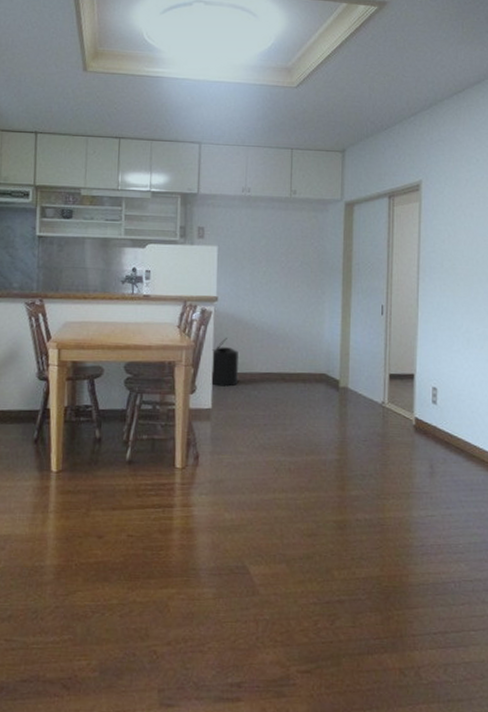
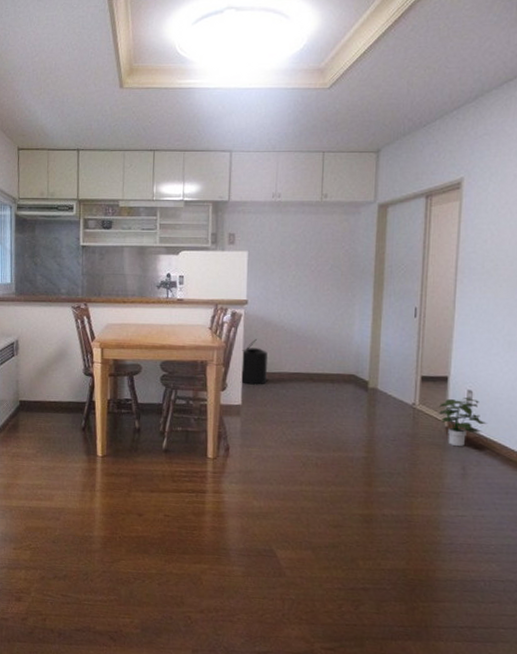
potted plant: none [406,395,451,445] -> present [438,398,487,447]

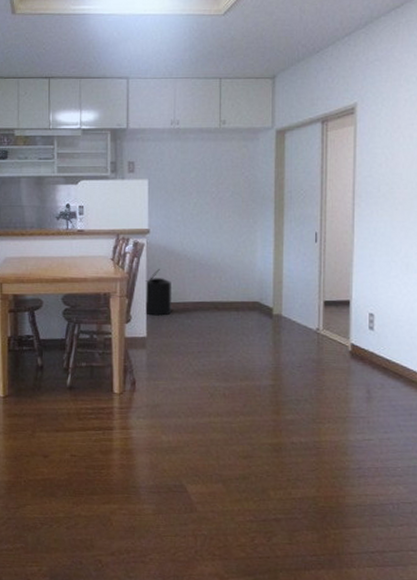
potted plant: present [438,398,487,447] -> none [341,321,389,371]

